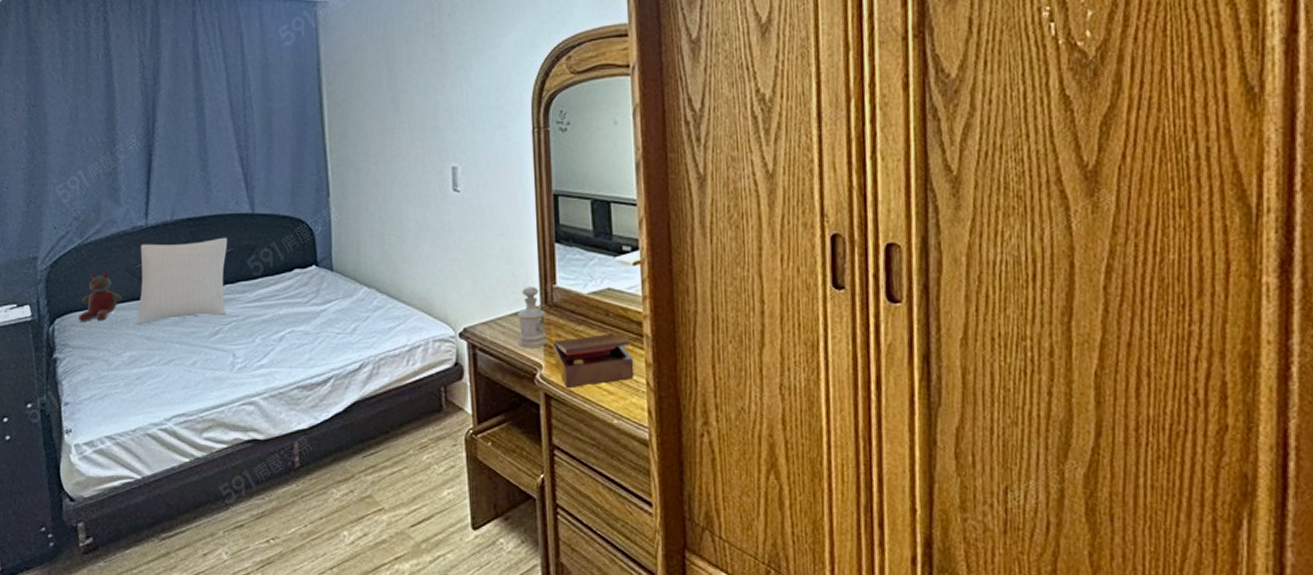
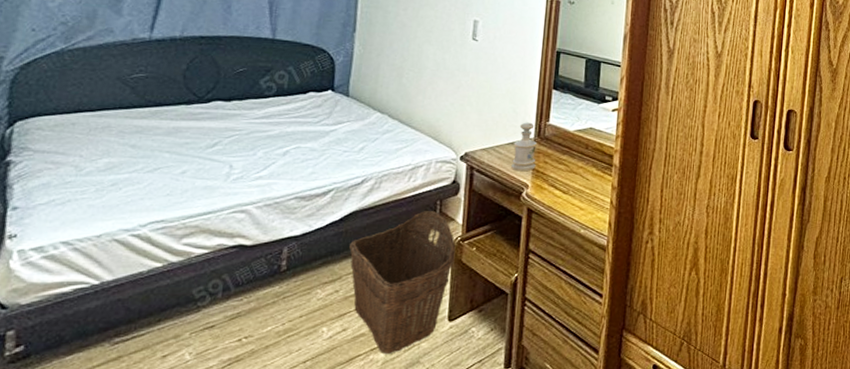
stuffed bear: present [78,272,122,321] -> none [46,77,108,127]
pillow: present [137,237,228,323] -> none [121,55,242,132]
wicker basket: none [357,399,470,564] -> present [349,211,456,354]
jewelry box: present [552,334,635,388] -> none [538,163,603,204]

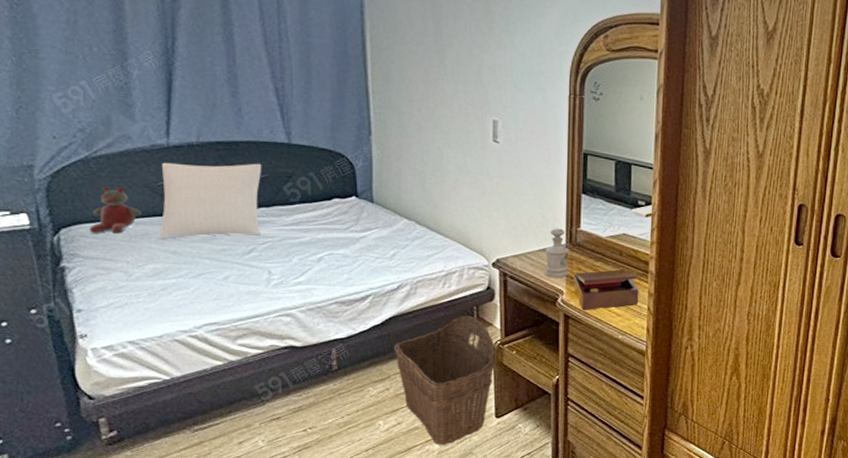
stuffed bear: none [46,77,108,127] -> present [88,185,142,234]
pillow: none [121,55,242,132] -> present [159,162,262,239]
jewelry box: none [538,163,603,204] -> present [573,269,639,310]

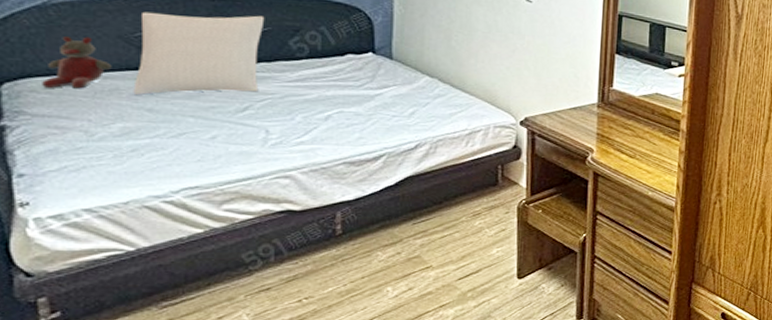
wicker basket: present [394,316,496,445] -> none [408,175,521,310]
perfume bottle: present [545,228,570,278] -> none [575,87,601,137]
jewelry box: present [573,269,639,310] -> none [603,128,670,168]

